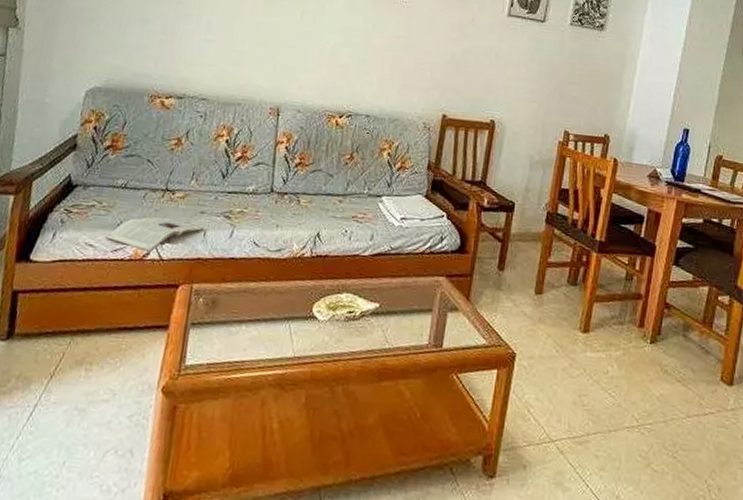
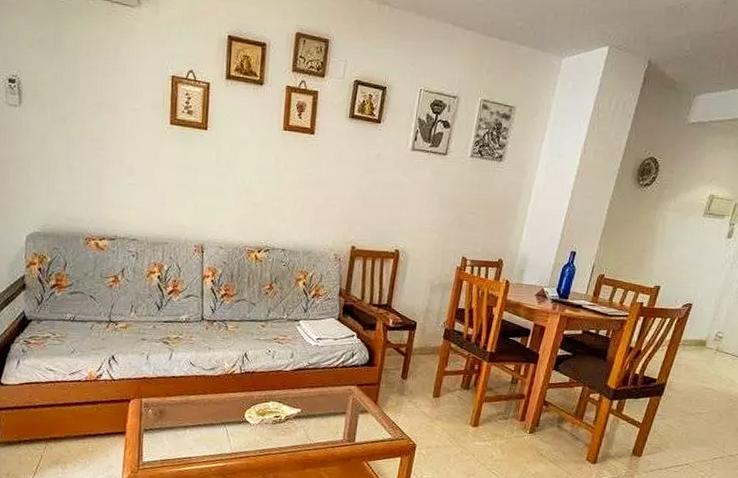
magazine: present [106,216,205,254] -> none [63,344,147,375]

